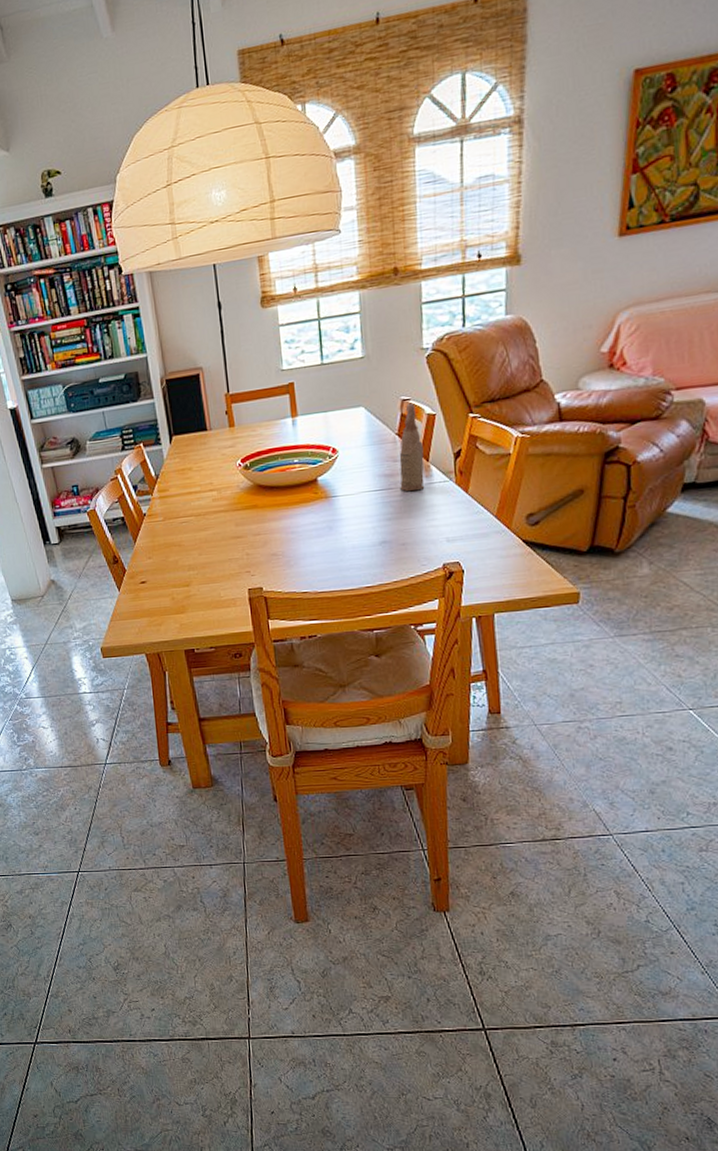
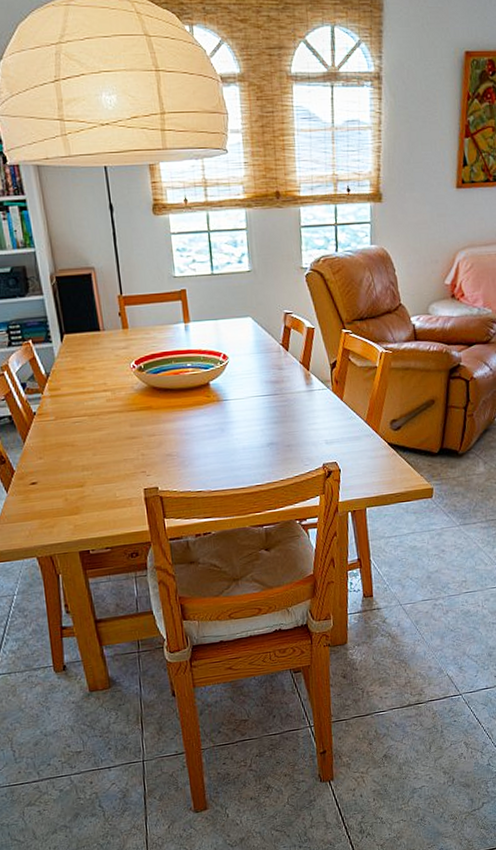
bottle: present [399,403,425,492] -> none [283,316,306,398]

